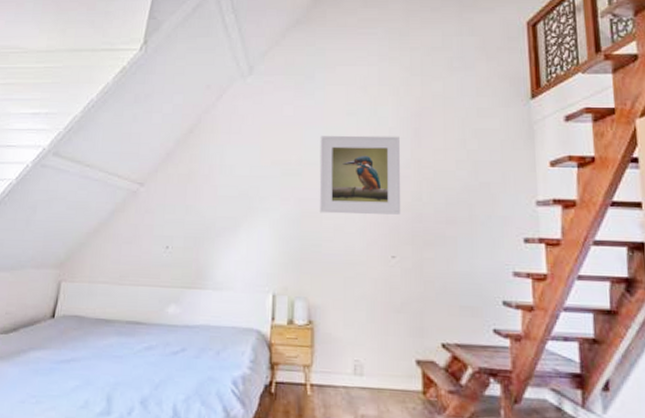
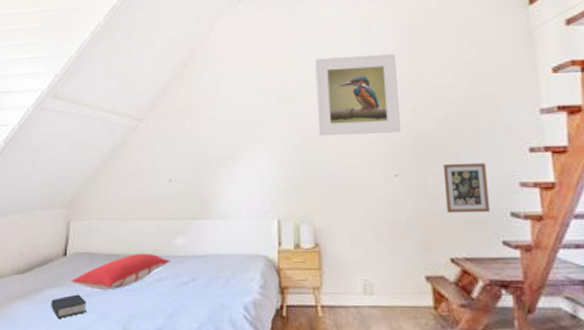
book: none [34,358,71,383] -> present [51,294,86,318]
pillow: none [57,319,162,356] -> present [71,253,171,290]
picture frame: none [440,248,483,300] -> present [444,162,490,214]

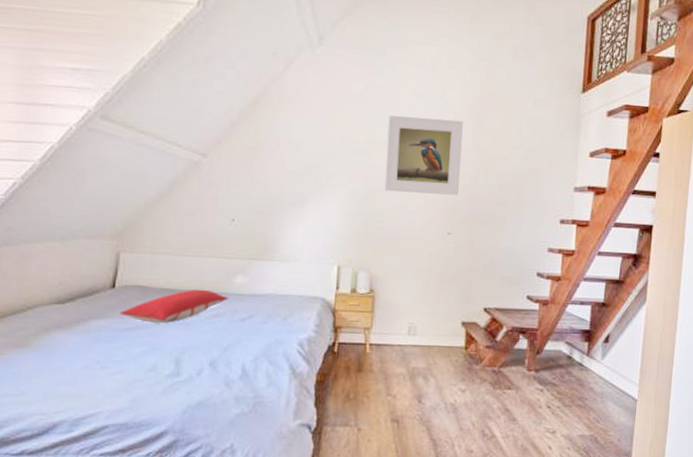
book: present [51,294,86,318] -> none [96,326,136,349]
picture frame: present [444,162,490,214] -> none [487,227,524,272]

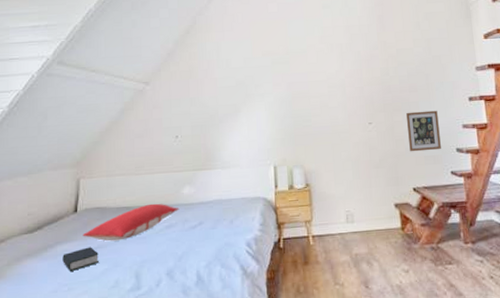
book: none [96,326,136,349] -> present [62,247,99,271]
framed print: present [384,115,463,195] -> none [302,23,374,93]
picture frame: none [487,227,524,272] -> present [406,110,441,152]

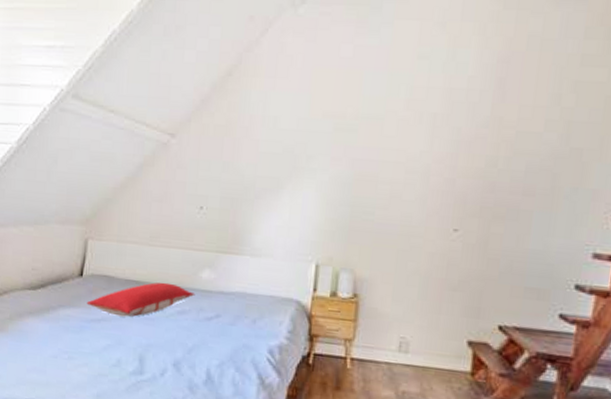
book: present [62,247,99,271] -> none [64,317,102,340]
picture frame: present [406,110,441,152] -> none [505,223,559,283]

